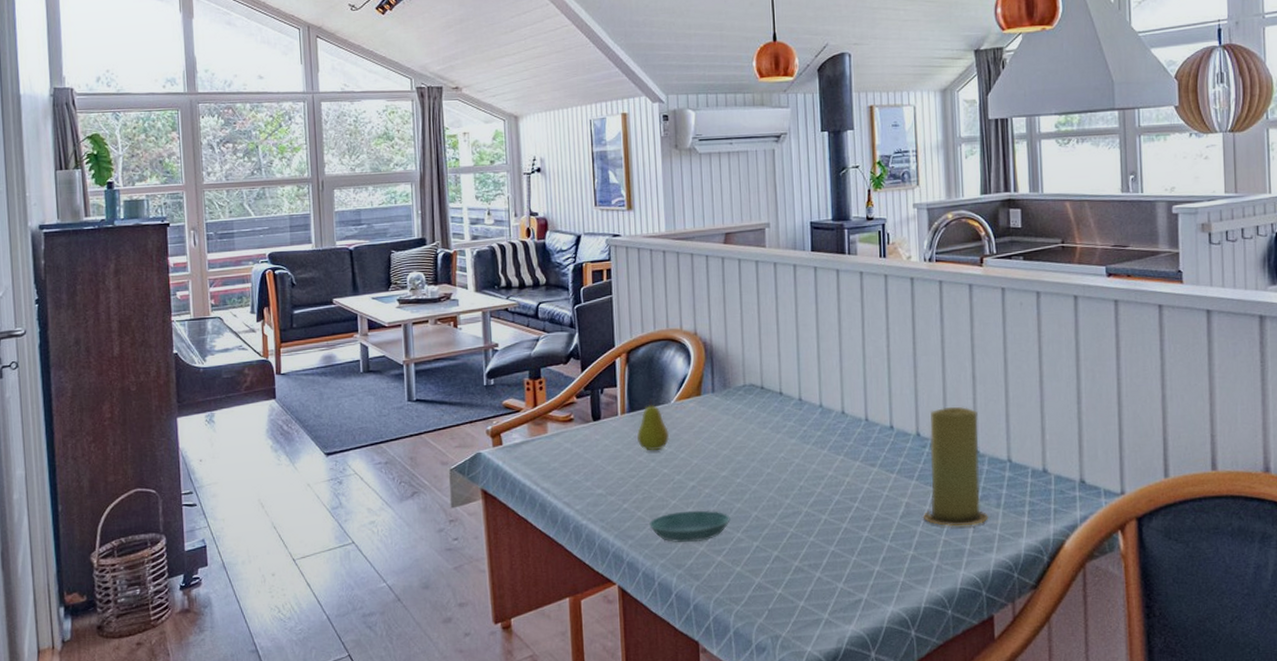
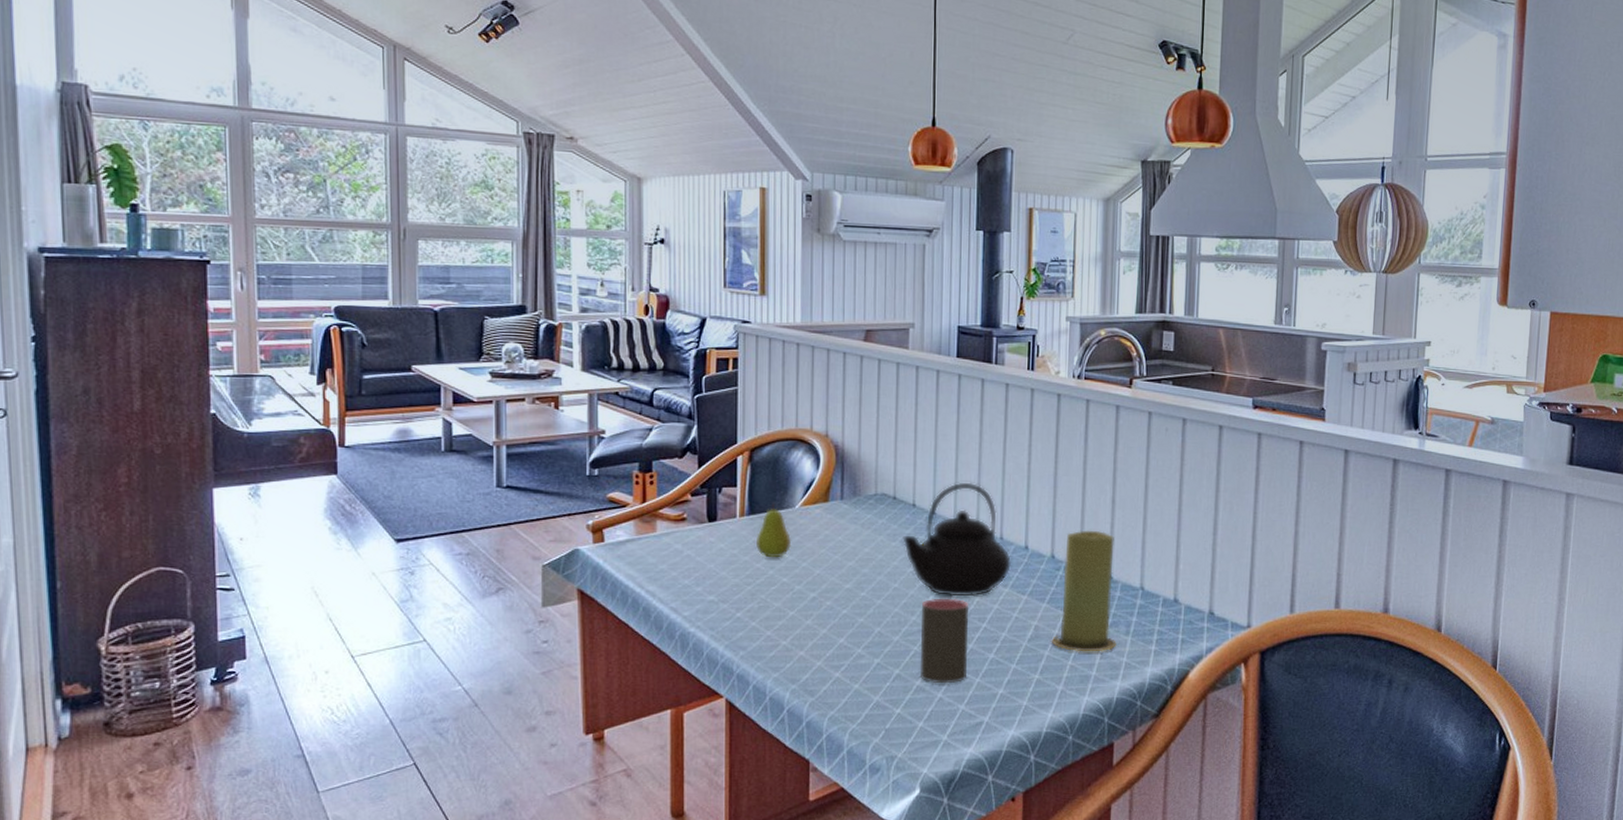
saucer: present [649,510,730,542] -> none [764,623,852,656]
teapot: none [772,368,879,479] -> present [902,482,1012,597]
cup: none [795,480,842,563] -> present [919,598,968,683]

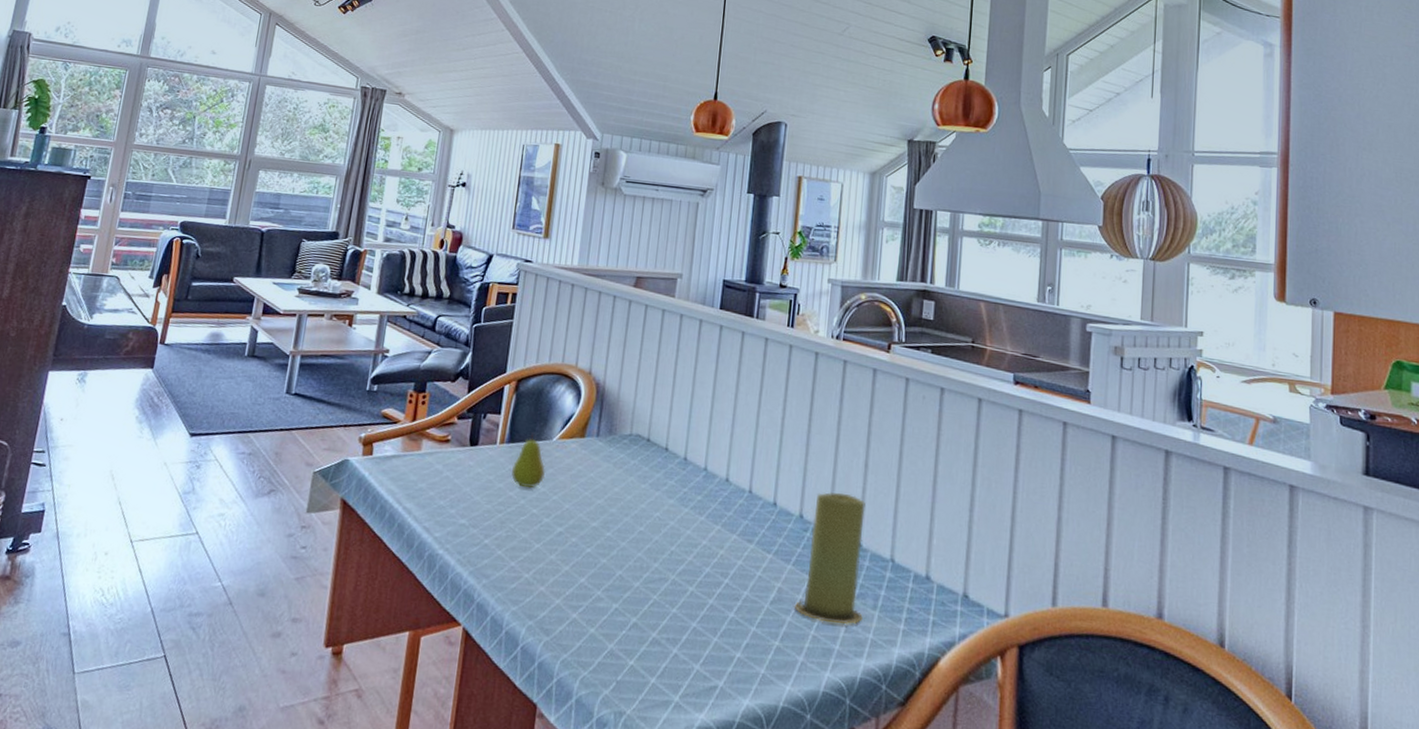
teapot: present [902,482,1012,597] -> none [652,430,760,550]
cup: present [919,598,968,683] -> none [656,547,712,639]

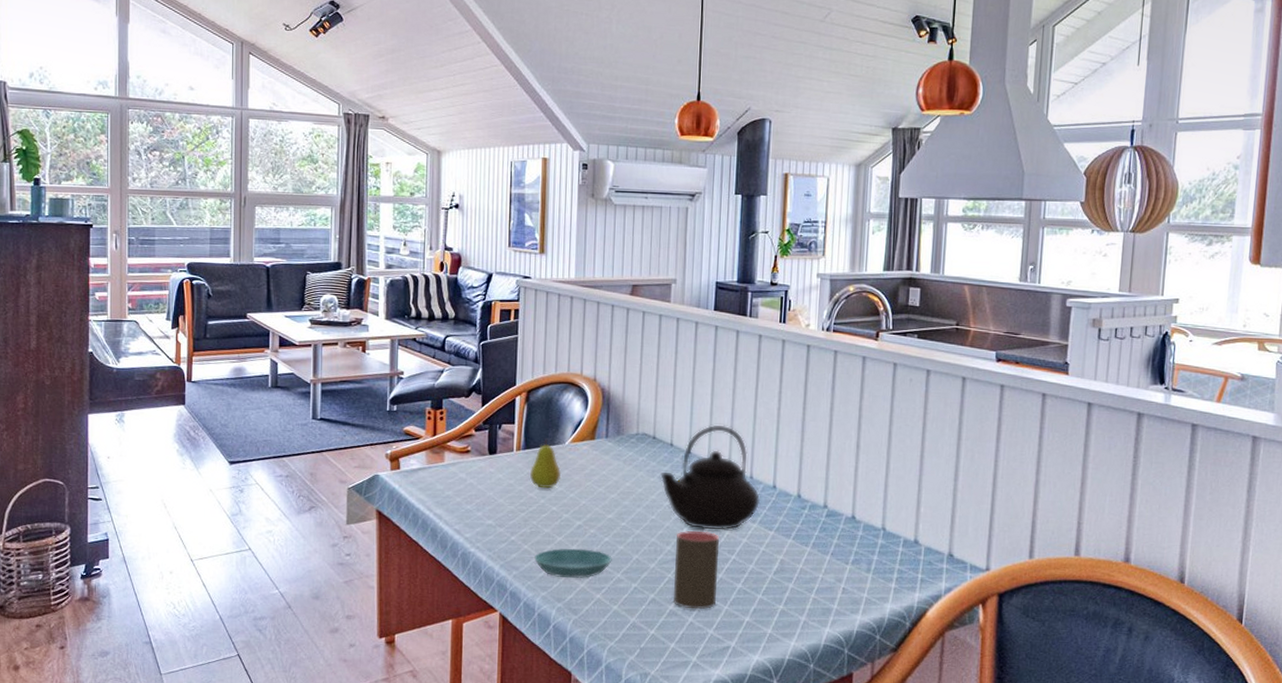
saucer: none [507,557,593,594] -> present [534,548,612,578]
teapot: none [652,430,760,550] -> present [660,424,761,531]
cup: none [656,547,712,639] -> present [672,531,719,609]
candle: present [794,492,866,625] -> none [795,472,858,587]

